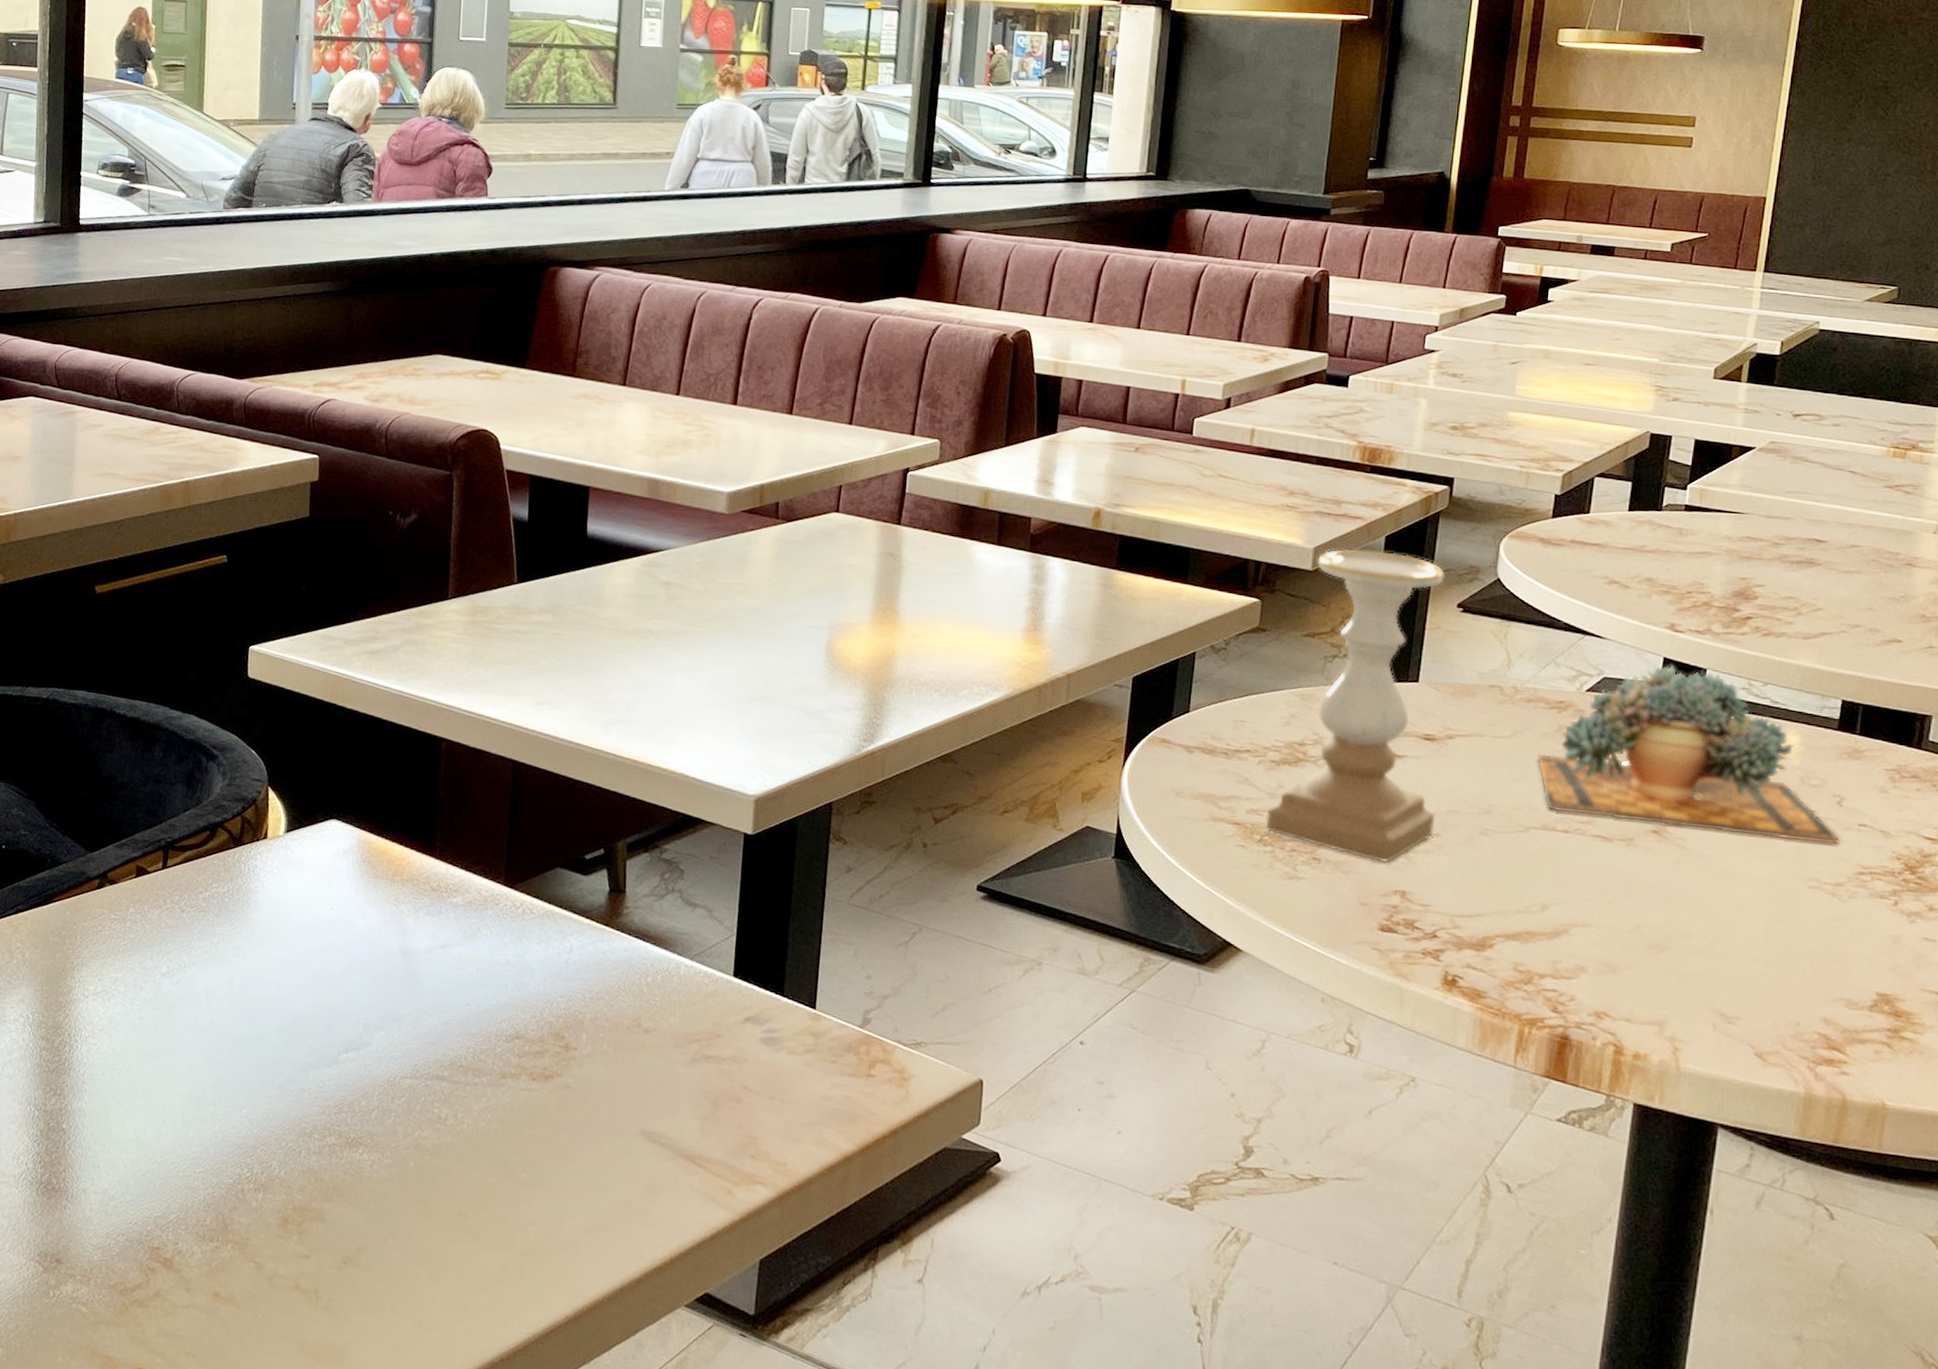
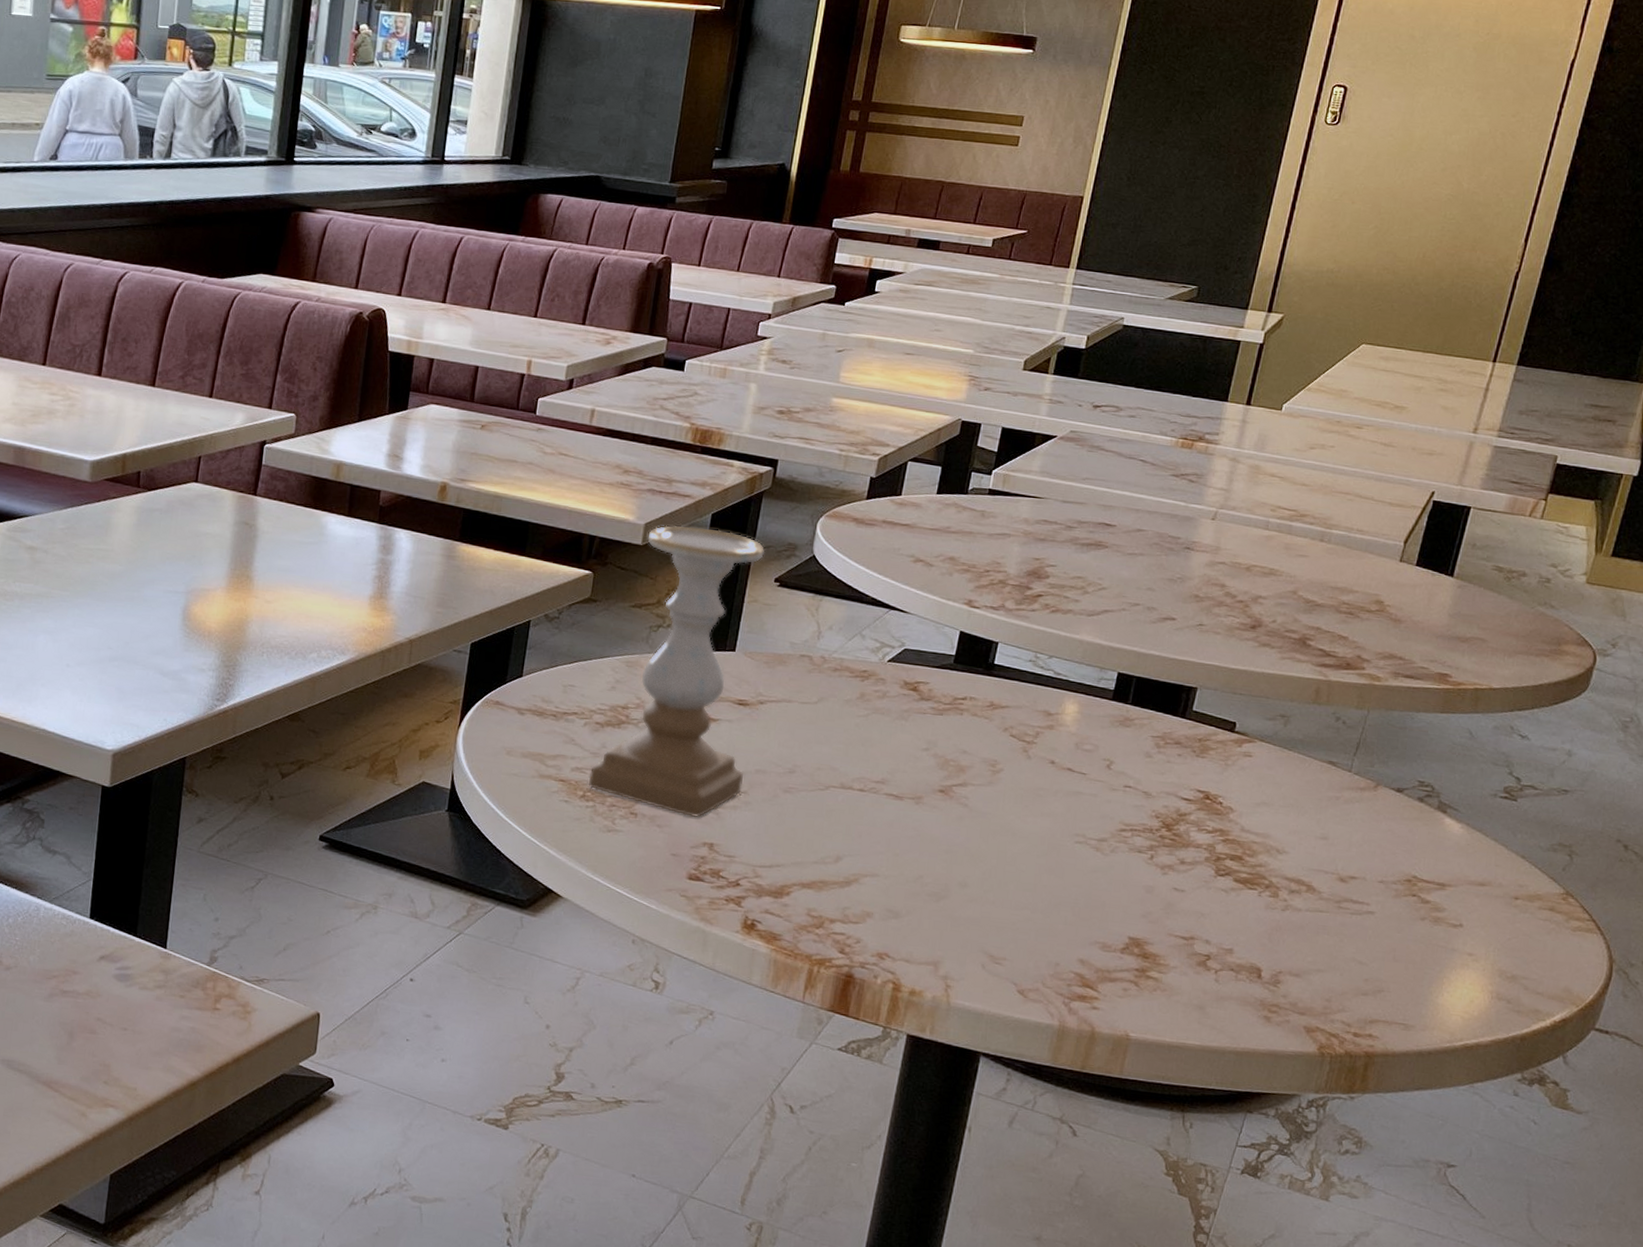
succulent plant: present [1537,665,1840,845] -> none [839,638,1107,804]

